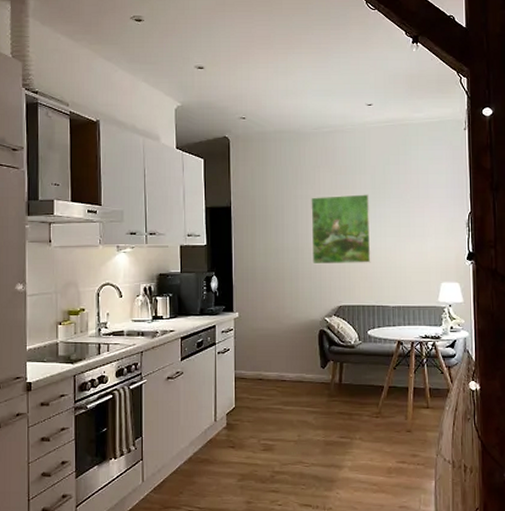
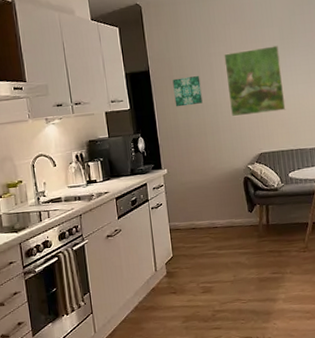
wall art: none [254,218,284,248] -> present [172,76,203,107]

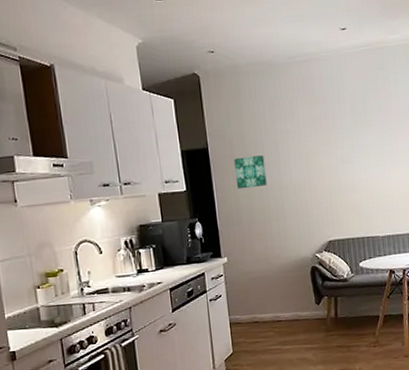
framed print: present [224,45,286,117] -> none [291,124,357,201]

